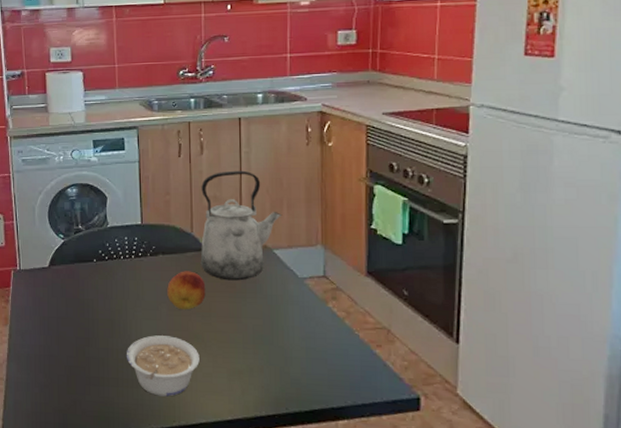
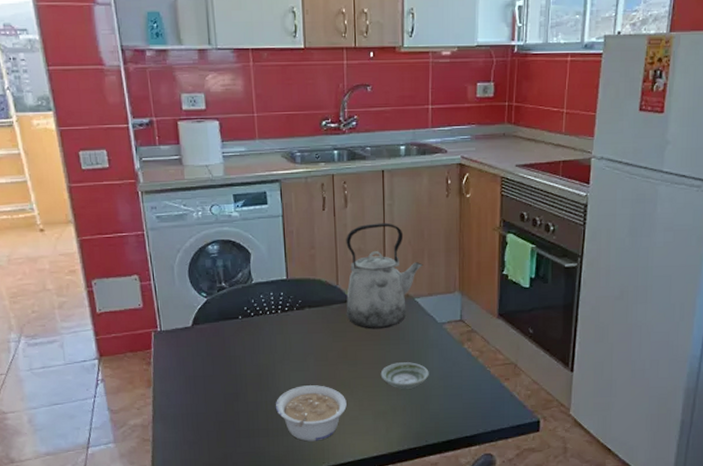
fruit: present [167,271,206,309] -> none [314,322,352,359]
saucer: none [236,318,289,348] -> present [380,362,429,389]

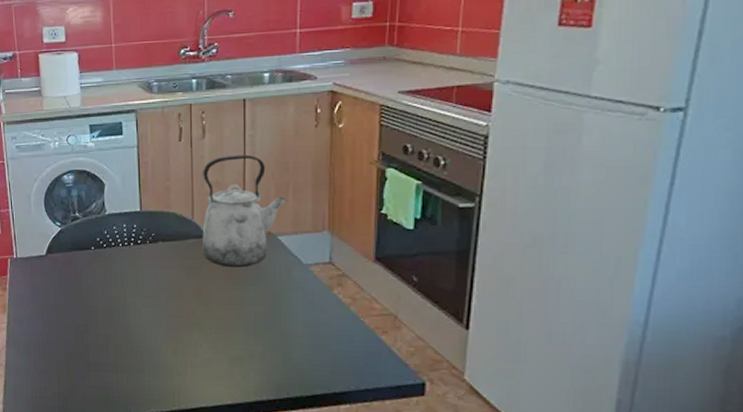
legume: present [275,385,347,442] -> none [125,322,200,382]
saucer: present [380,362,429,389] -> none [237,305,292,334]

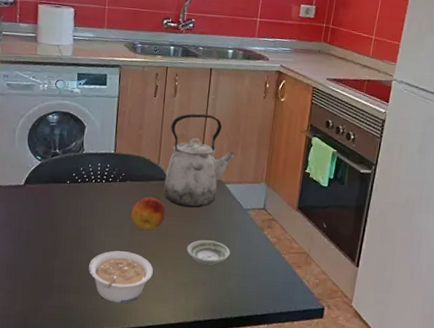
legume: none [125,322,200,382] -> present [88,250,153,303]
fruit: none [167,258,207,297] -> present [131,196,165,230]
saucer: none [237,305,292,334] -> present [186,240,230,265]

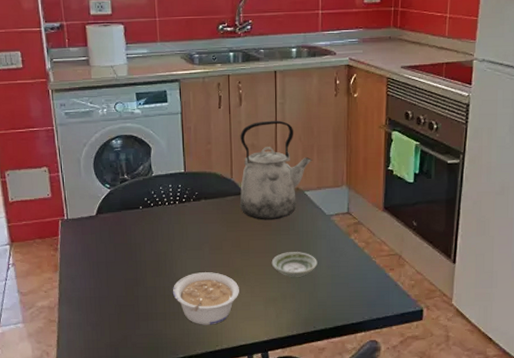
fruit: present [131,196,165,230] -> none [209,213,245,248]

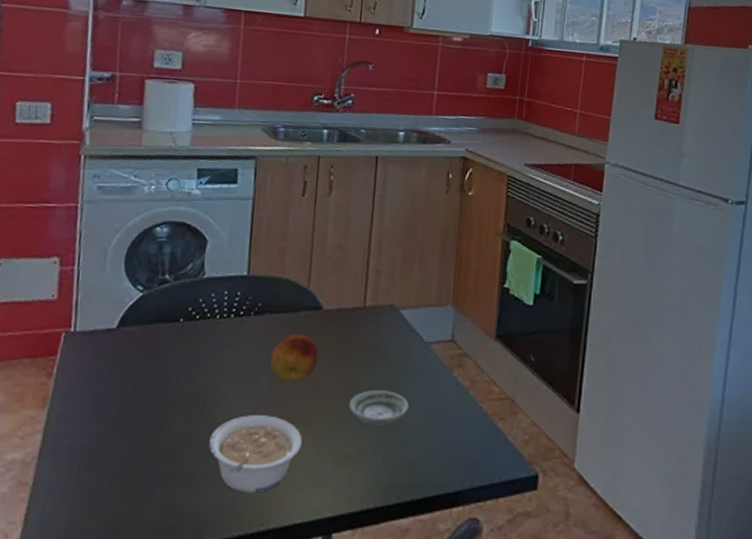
fruit: none [209,213,245,248] -> present [270,334,319,381]
kettle: present [239,120,313,220] -> none [314,216,414,346]

